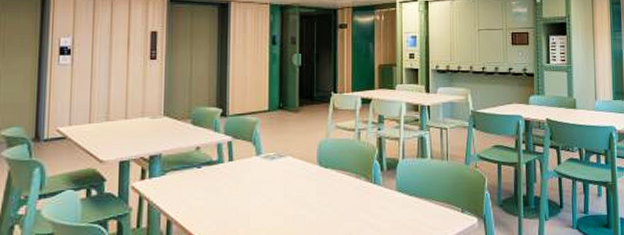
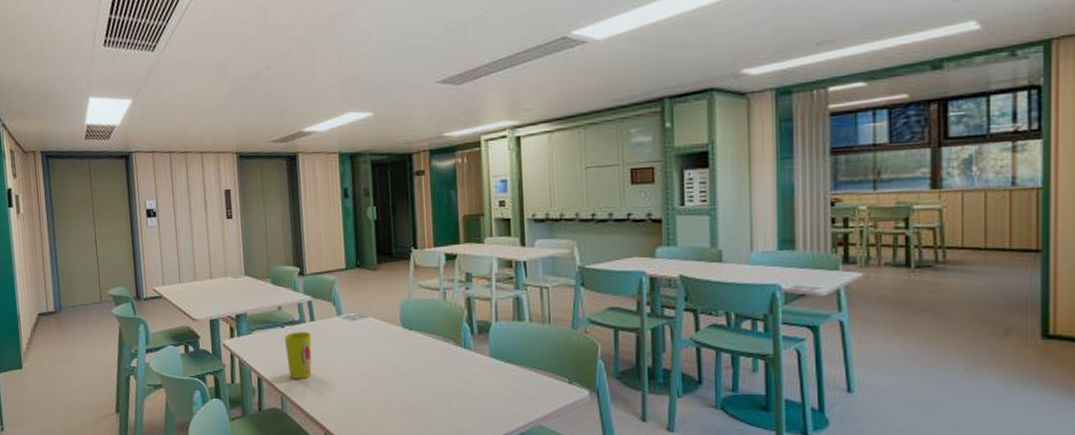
cup: none [199,171,228,220] -> present [284,332,312,379]

